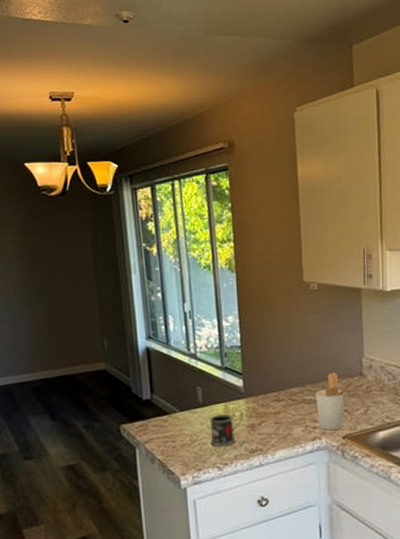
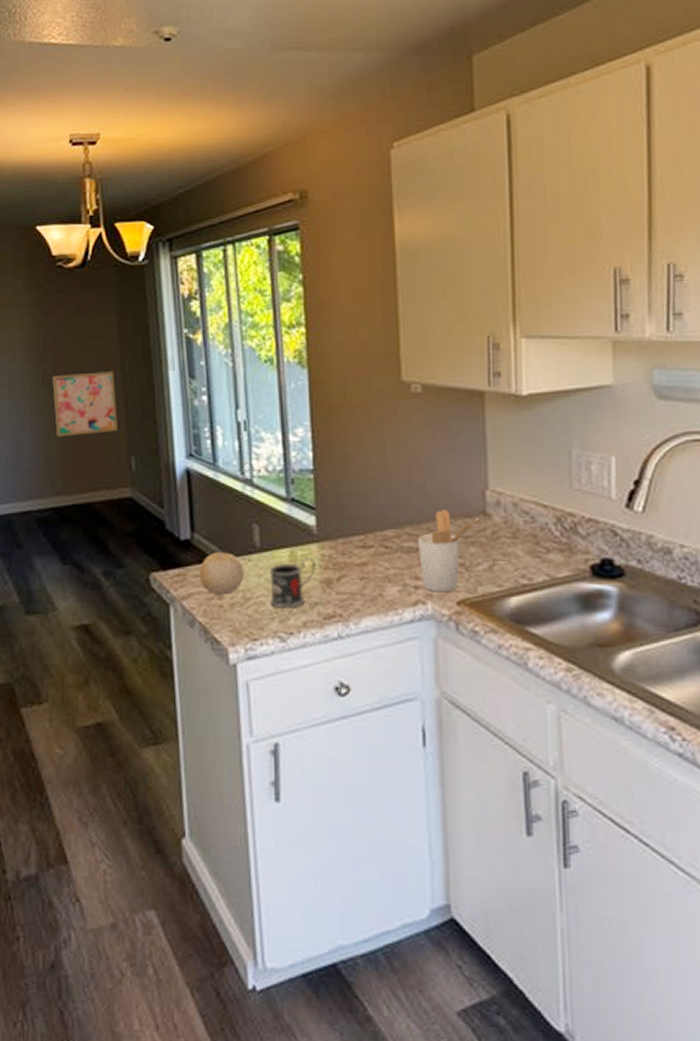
wall art: none [41,275,93,326] -> present [52,371,118,437]
fruit: none [158,408,191,439] -> present [199,553,244,596]

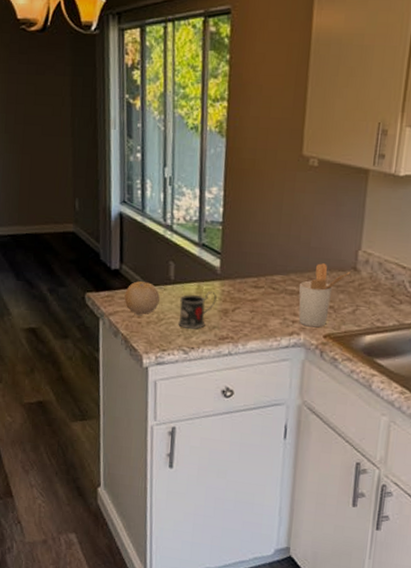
wall art: present [52,371,118,437] -> none [13,125,66,178]

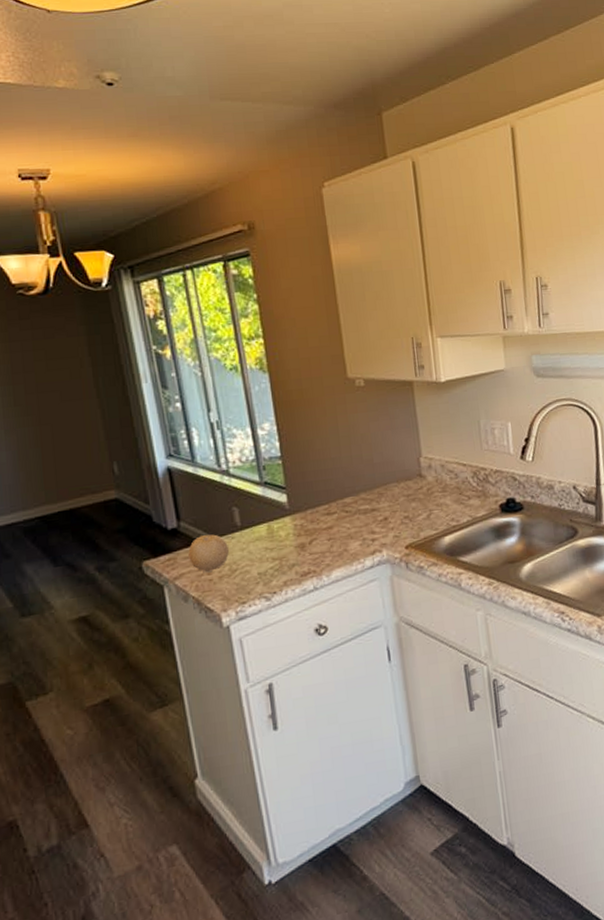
mug: present [178,292,217,330] -> none [251,529,291,574]
utensil holder: present [298,263,351,328] -> none [371,476,417,542]

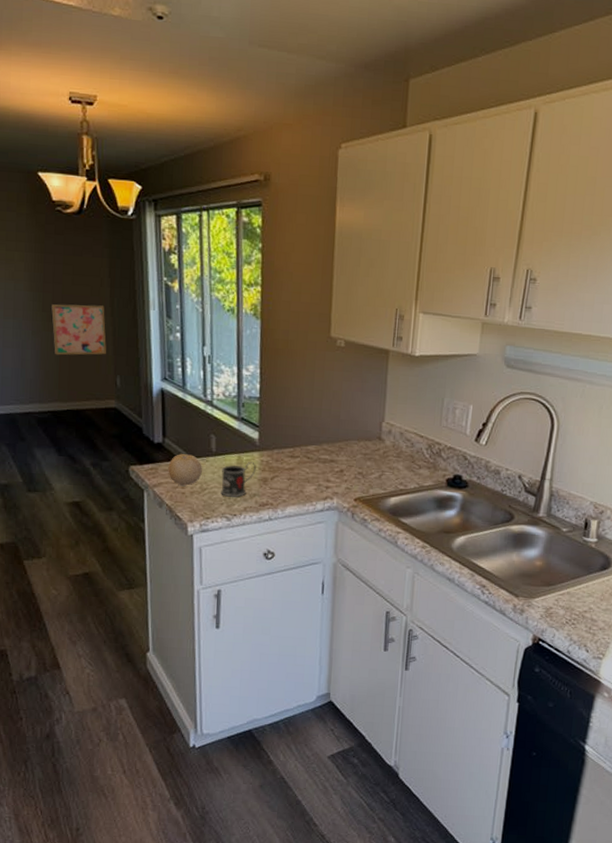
wall art: none [25,388,97,452] -> present [51,304,107,356]
mug: none [251,529,291,574] -> present [221,462,256,498]

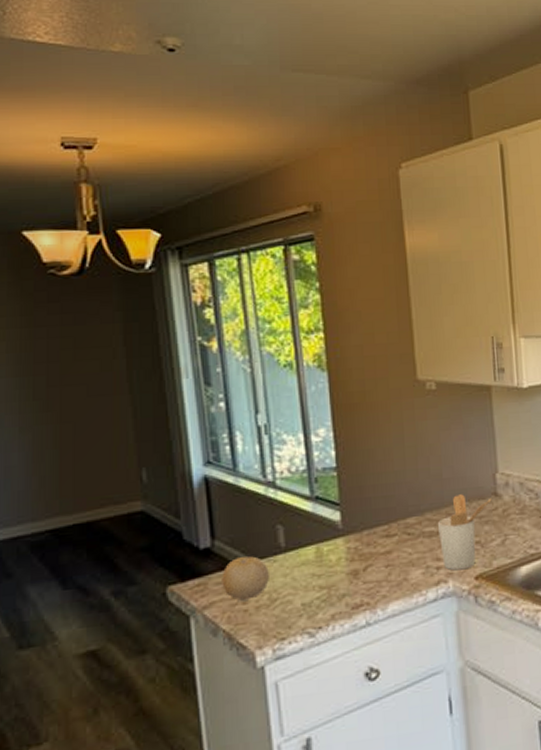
wall art: present [51,304,107,356] -> none [46,382,125,454]
mug: present [221,462,256,498] -> none [296,552,342,606]
utensil holder: none [331,434,376,492] -> present [438,494,492,571]

